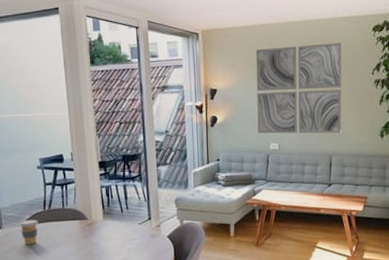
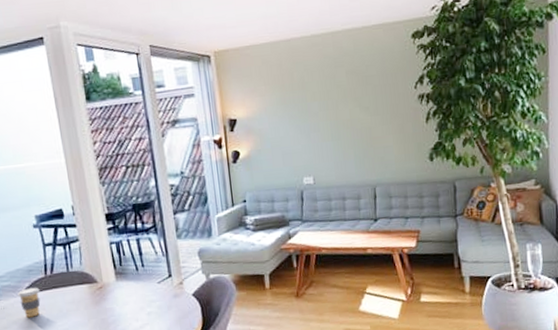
wall art: present [255,43,342,134] -> none [278,54,384,167]

